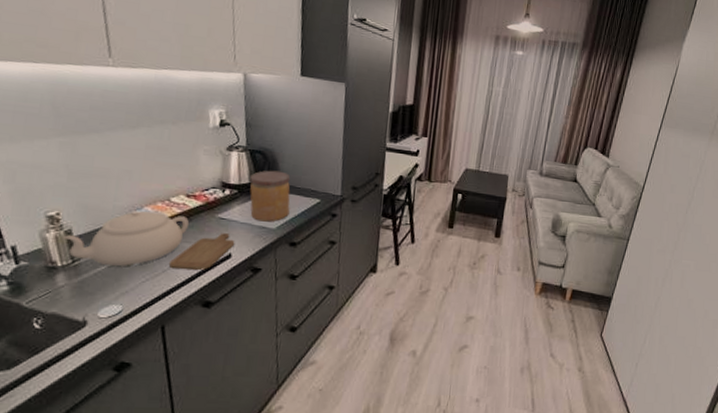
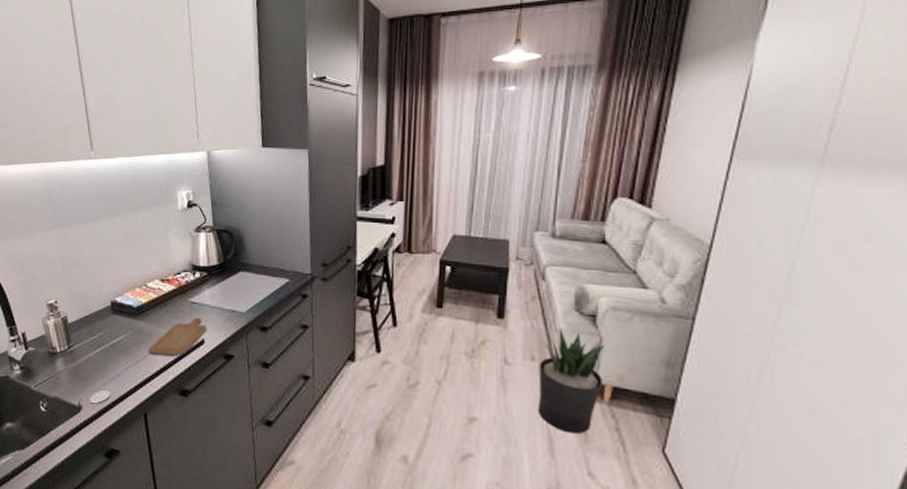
teapot: present [63,210,189,267] -> none [60,296,164,352]
jar: present [250,170,291,222] -> none [218,250,259,305]
planter: none [519,245,570,326] -> present [537,327,605,434]

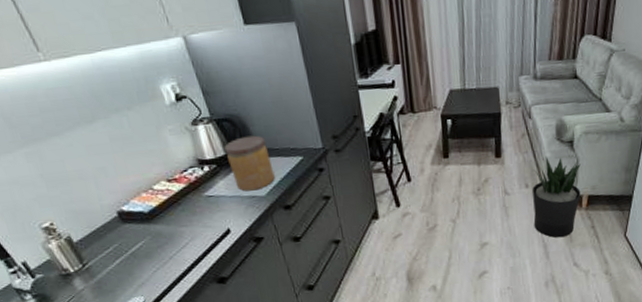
chopping board: present [148,318,207,357] -> none [172,210,230,254]
jar: none [218,250,259,305] -> present [224,135,275,191]

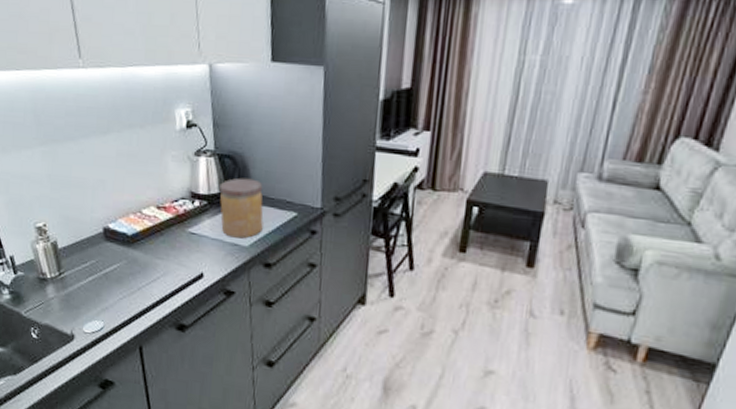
planter: present [533,156,581,238] -> none [561,280,645,394]

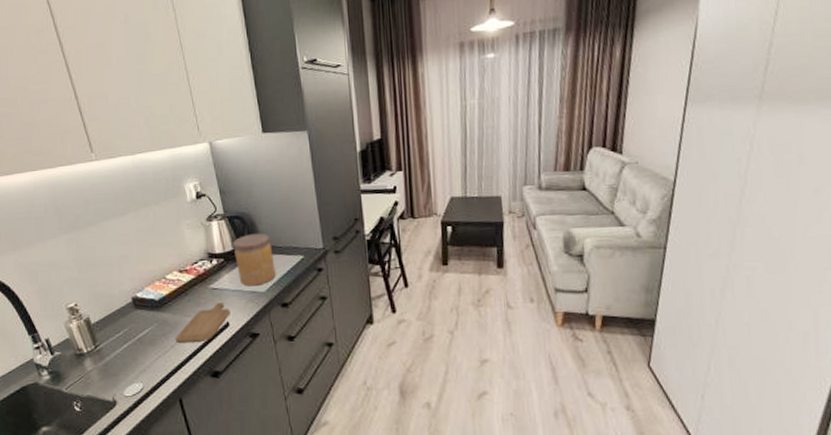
chopping board: none [143,249,207,290] -> present [175,303,230,343]

